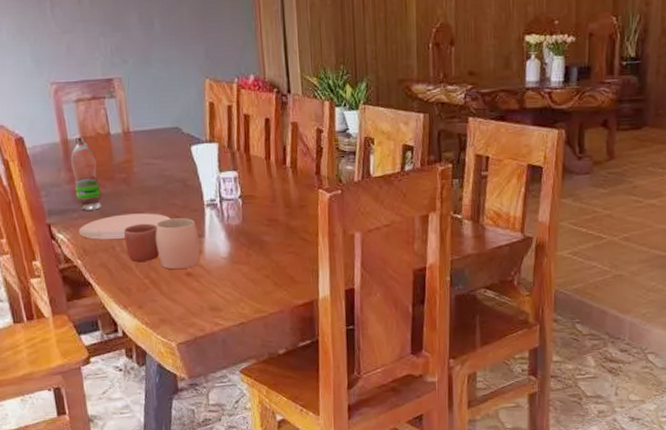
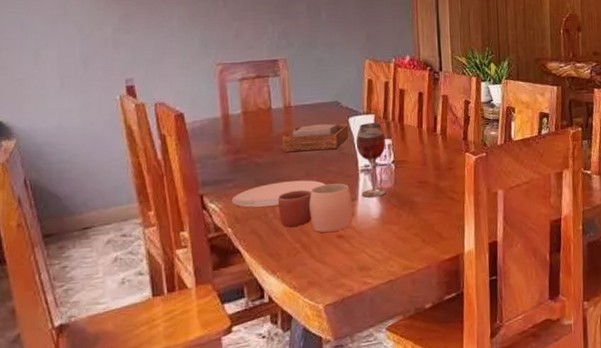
bottle: present [71,137,102,211] -> none [230,112,258,181]
napkin holder: none [124,152,192,182] -> present [282,123,349,152]
wineglass: none [199,152,234,234] -> present [355,122,386,198]

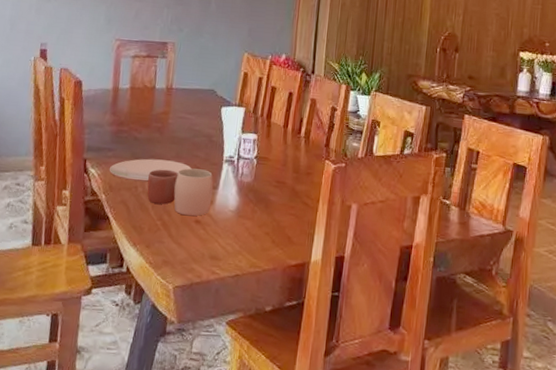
napkin holder: present [282,123,349,152] -> none [159,108,221,136]
wineglass: present [355,122,386,198] -> none [223,115,253,189]

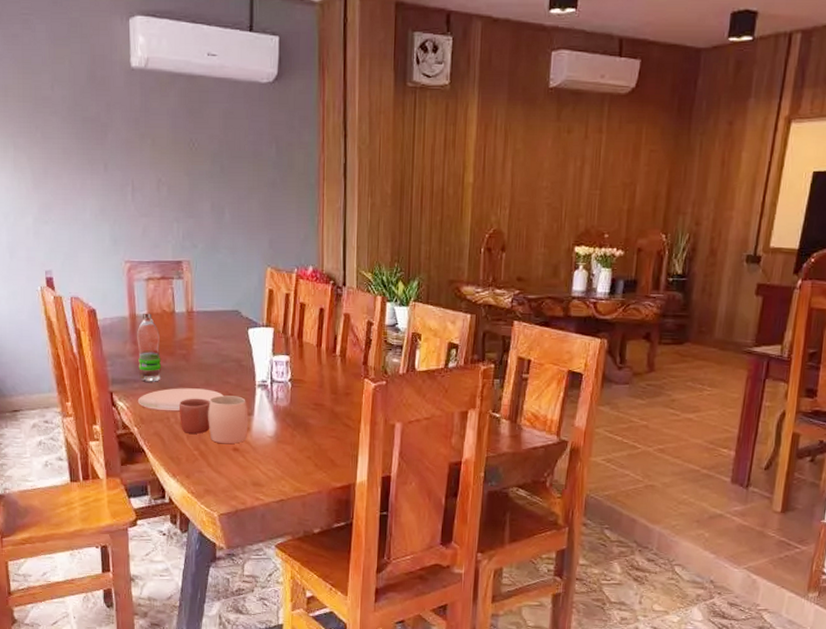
bottle: none [114,87,139,152] -> present [137,313,162,382]

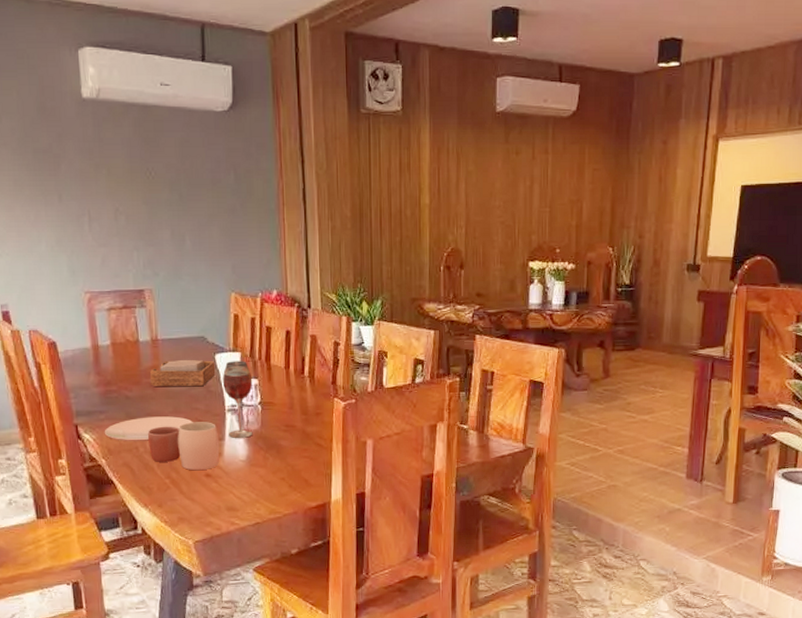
bottle: present [137,313,162,382] -> none [100,343,128,413]
napkin holder: none [184,332,248,361] -> present [150,359,216,387]
wineglass: none [254,336,284,414] -> present [222,361,253,438]

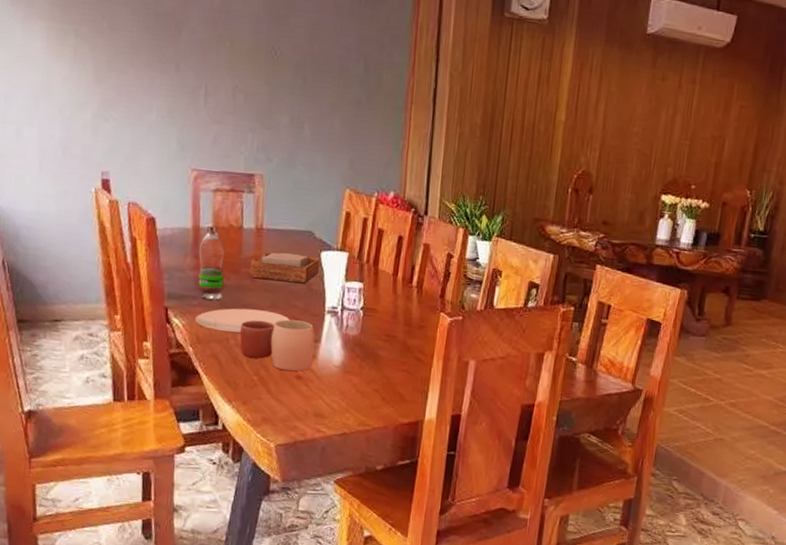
bottle: none [100,343,128,413] -> present [198,226,225,301]
wineglass: present [222,361,253,438] -> none [325,260,358,343]

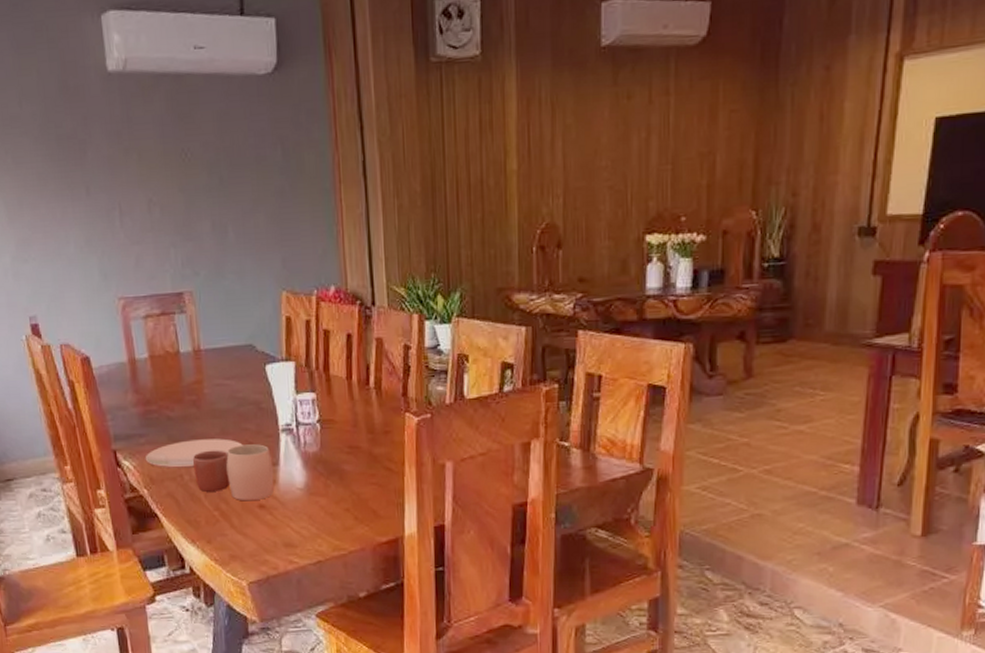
bottle: present [198,226,225,301] -> none [138,356,170,436]
napkin holder: present [250,252,320,284] -> none [193,371,267,405]

